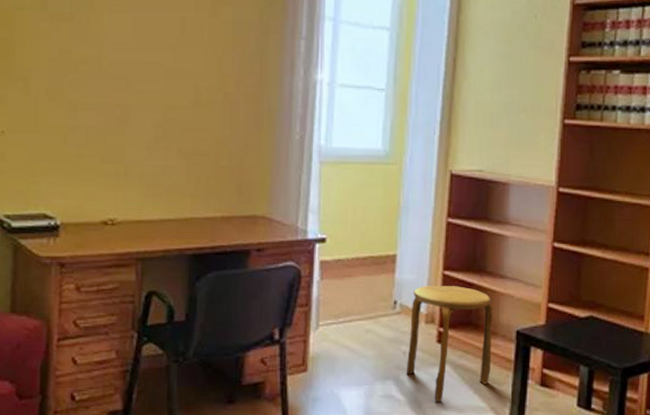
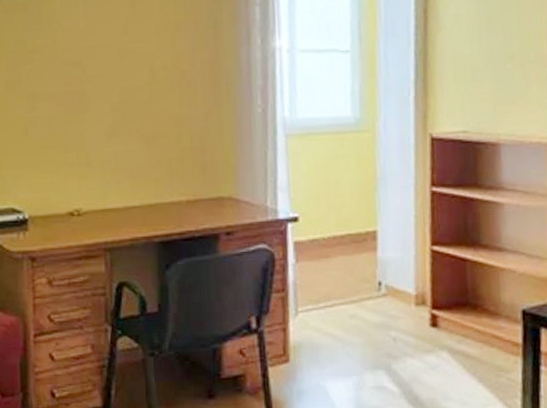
stool: present [406,286,493,402] -> none [398,262,496,393]

